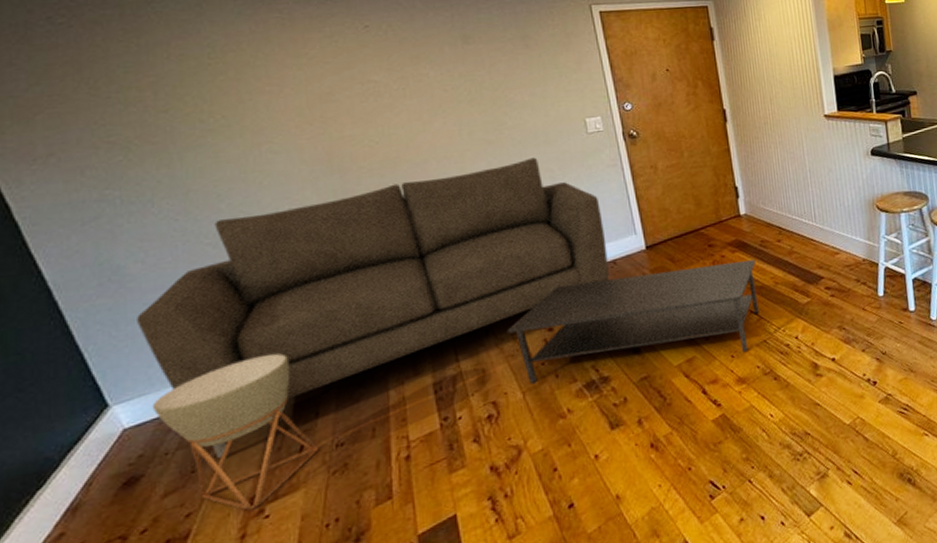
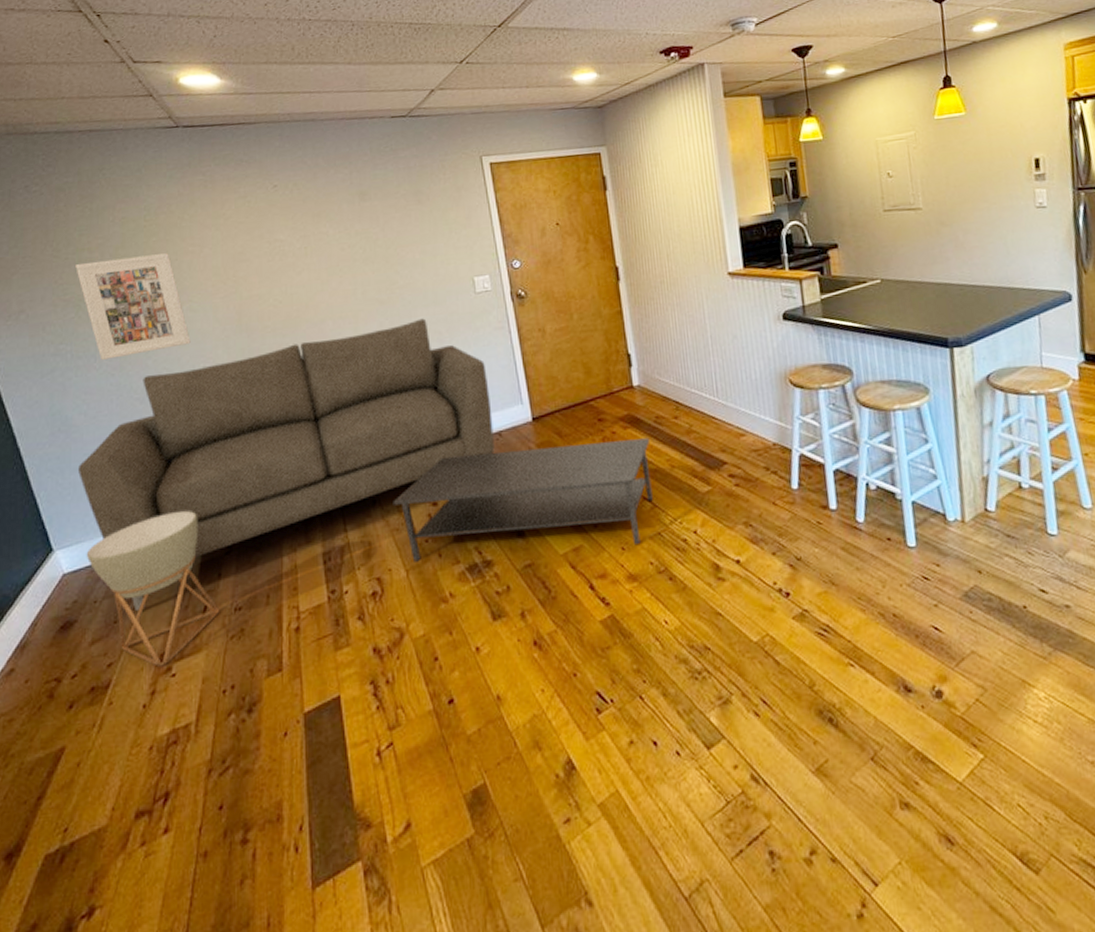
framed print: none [121,93,272,205] -> present [75,253,191,360]

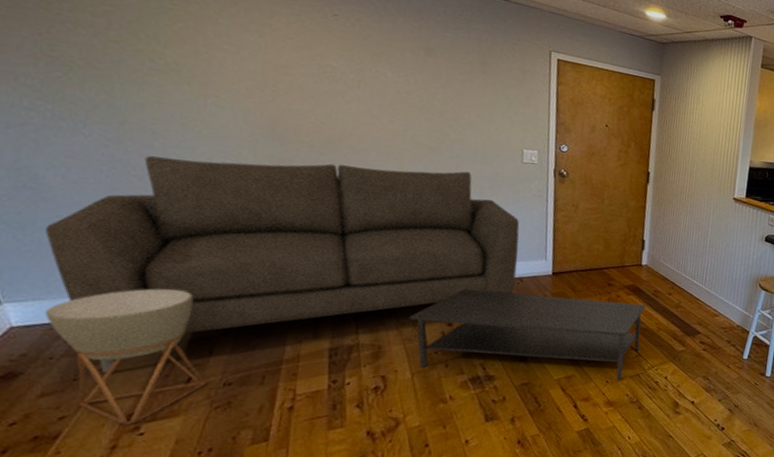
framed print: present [75,253,191,360] -> none [70,22,212,138]

